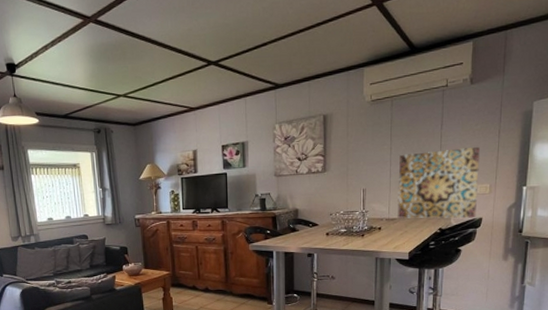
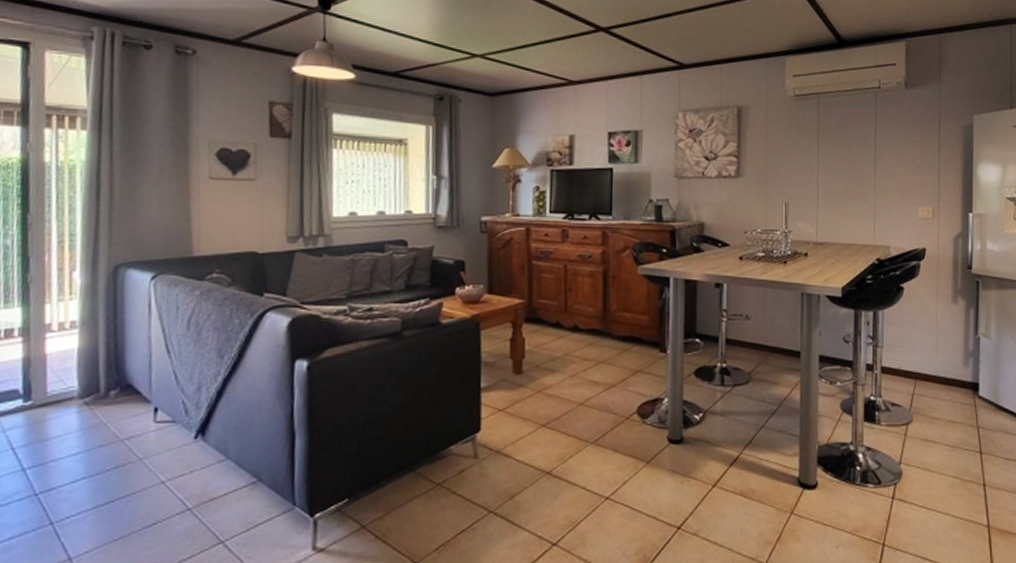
wall art: present [397,146,481,219] -> none [827,161,920,248]

